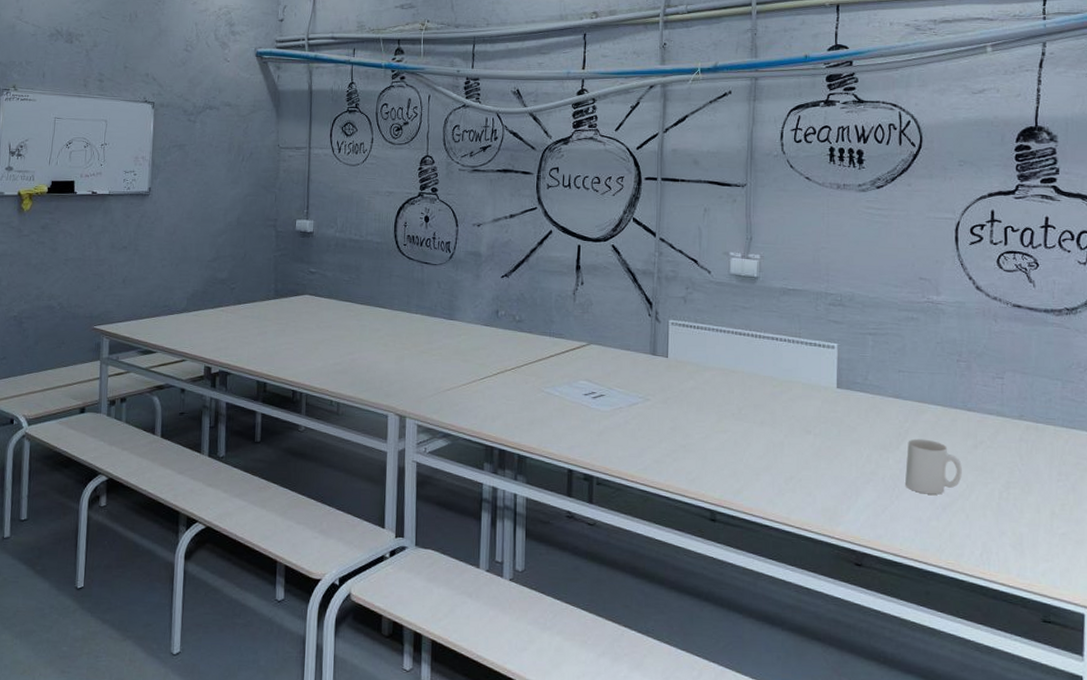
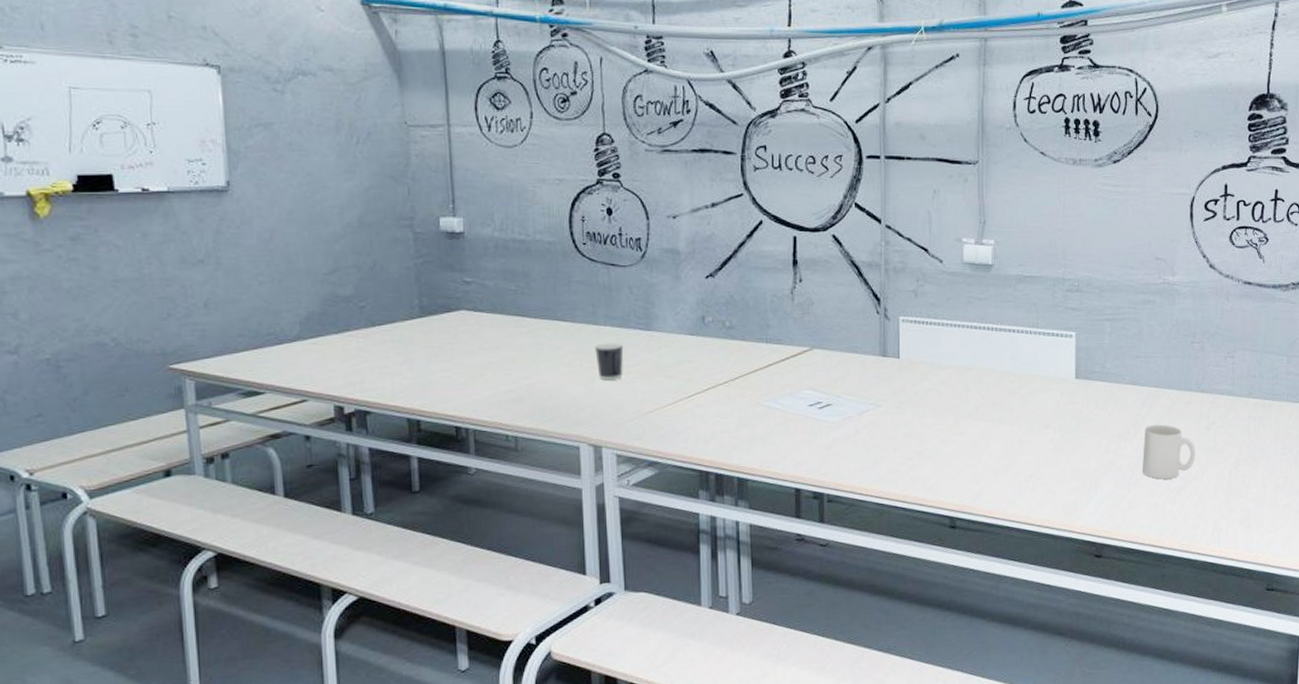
mug: none [406,328,430,360] -> present [595,343,624,380]

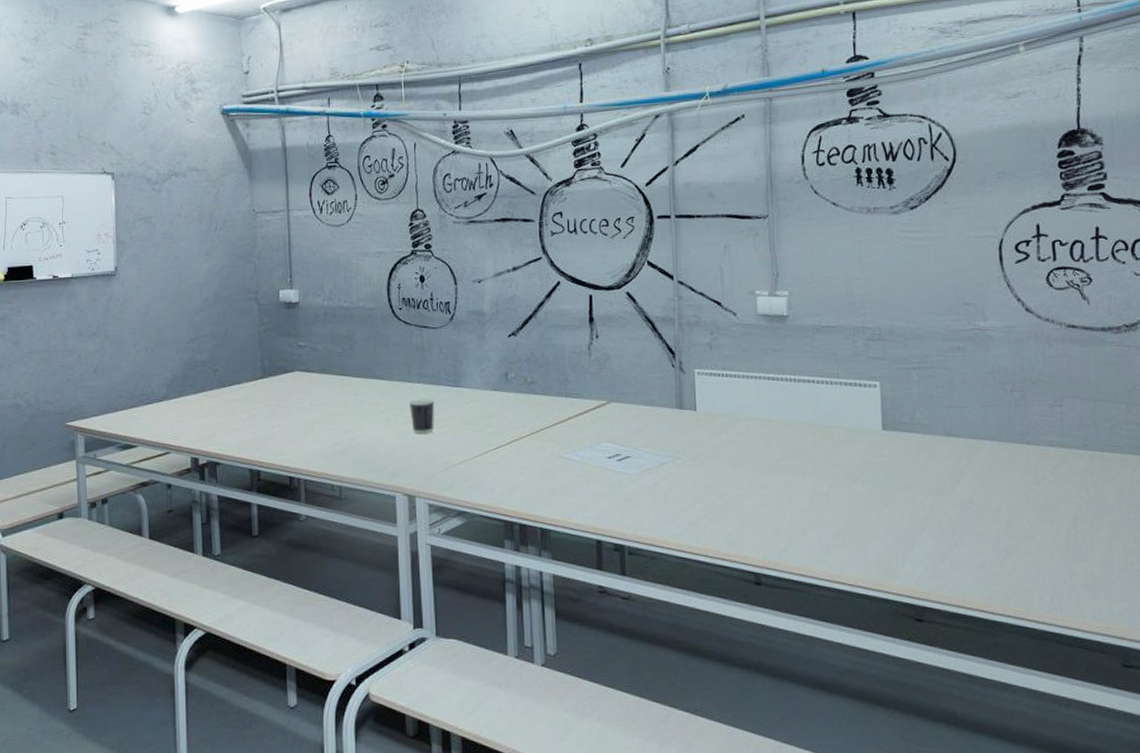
cup: present [1142,424,1195,480] -> none [963,478,1025,538]

